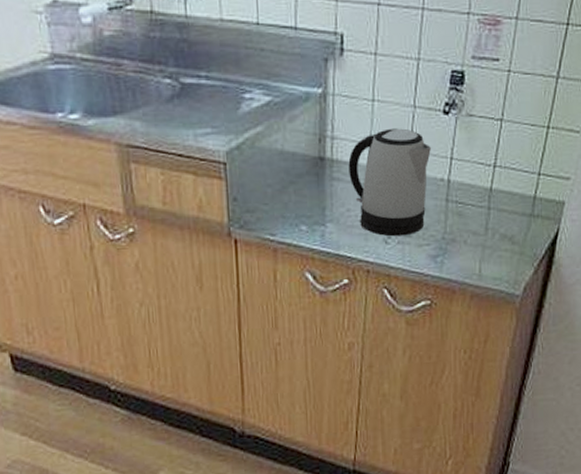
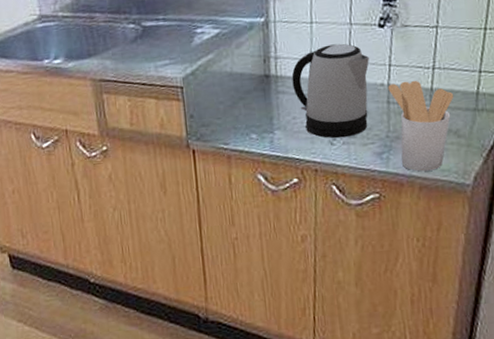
utensil holder: none [448,177,512,279] -> present [388,80,454,172]

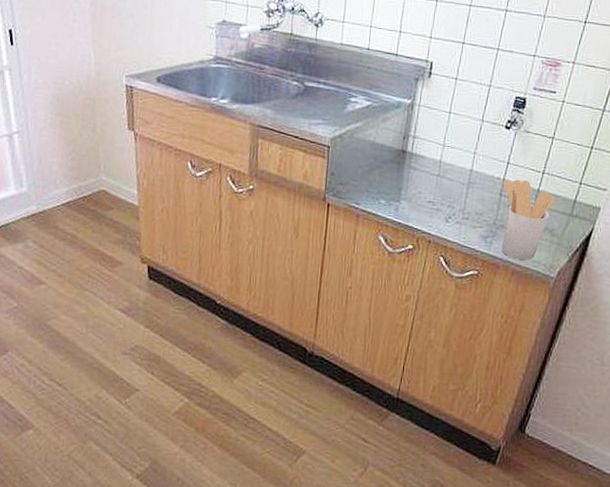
kettle: present [291,43,369,139] -> none [423,135,492,218]

